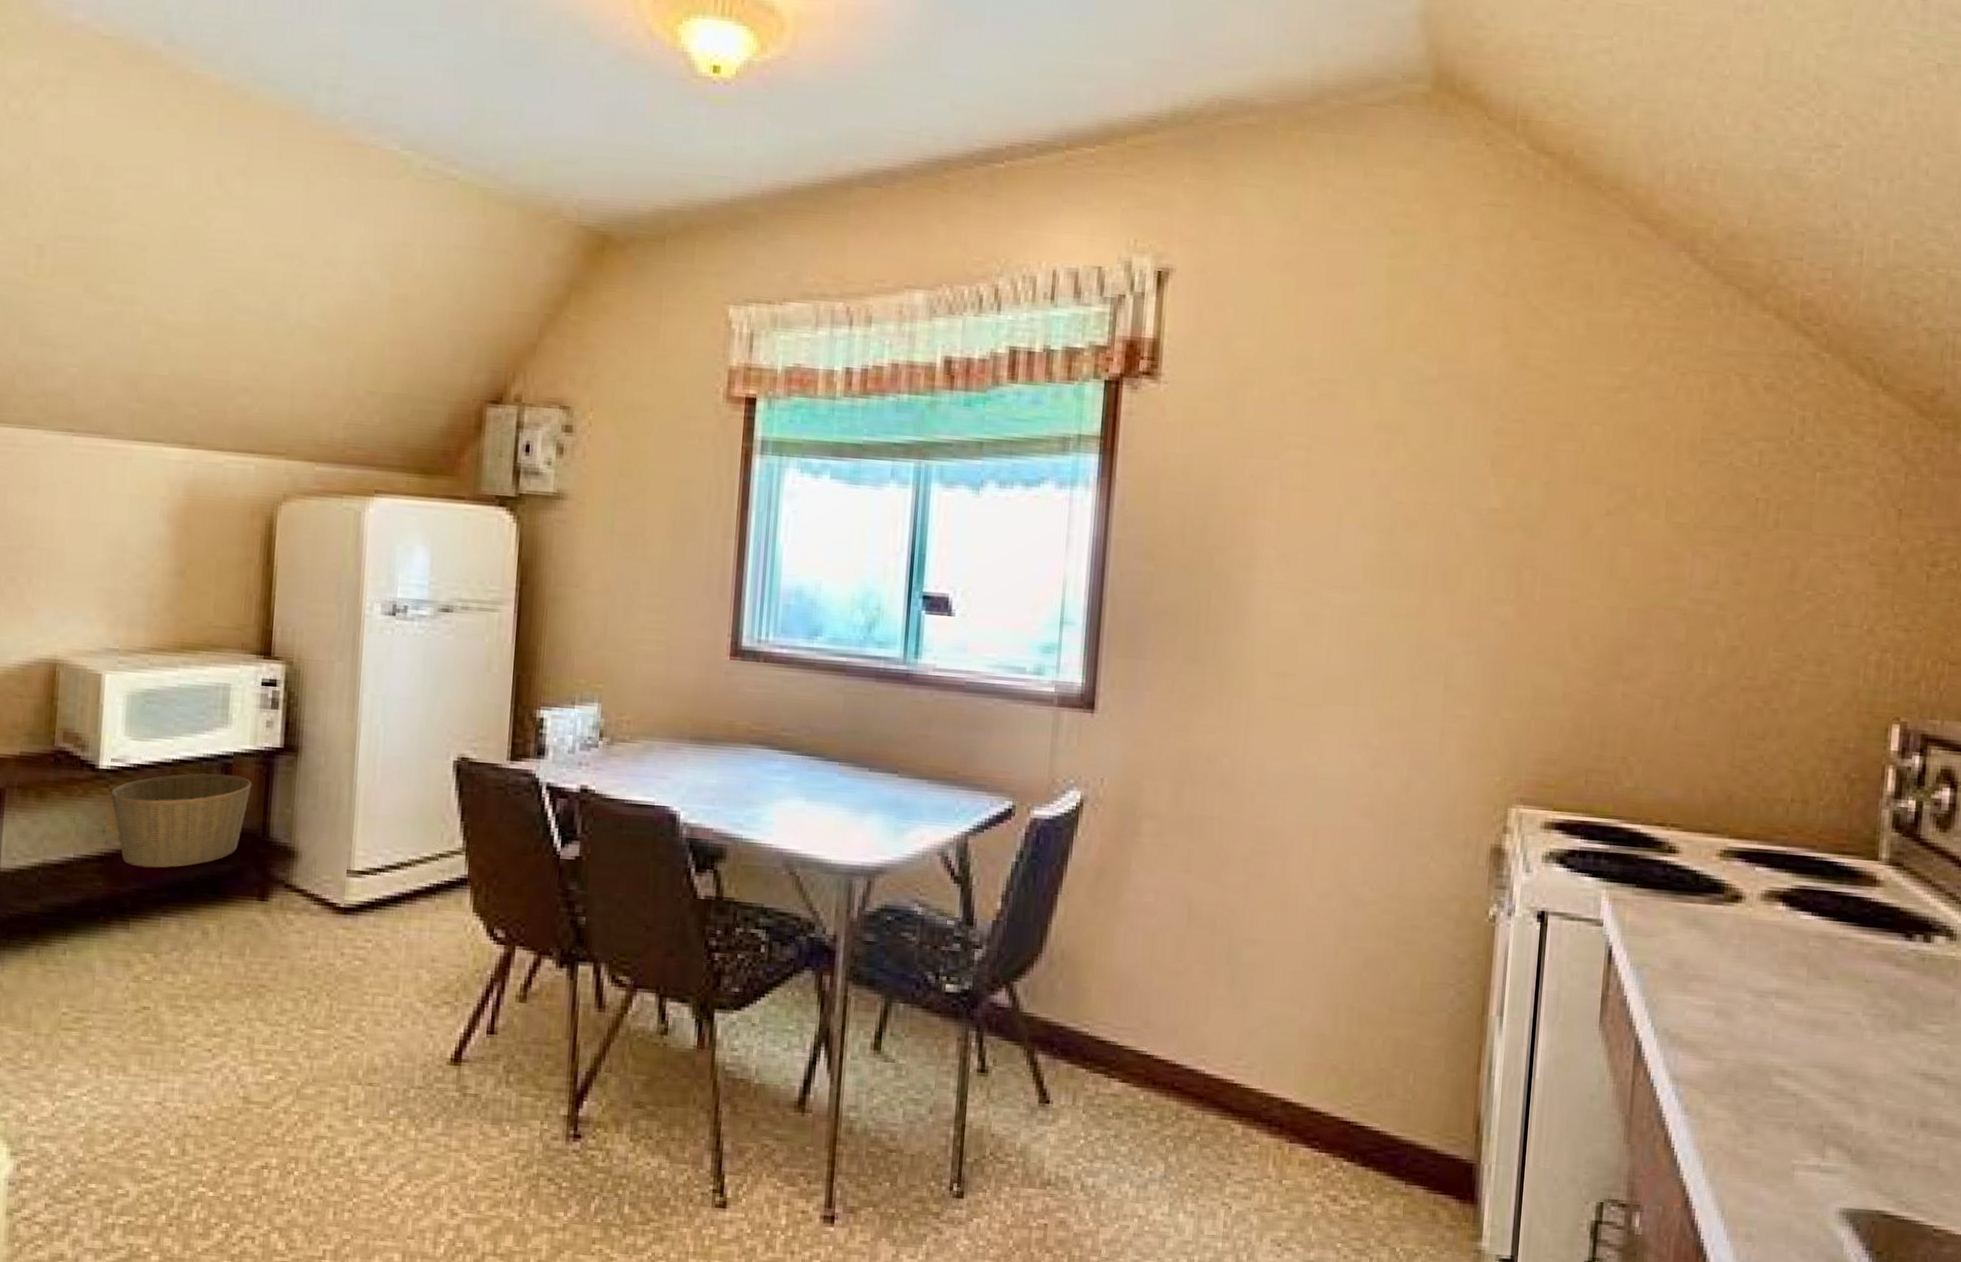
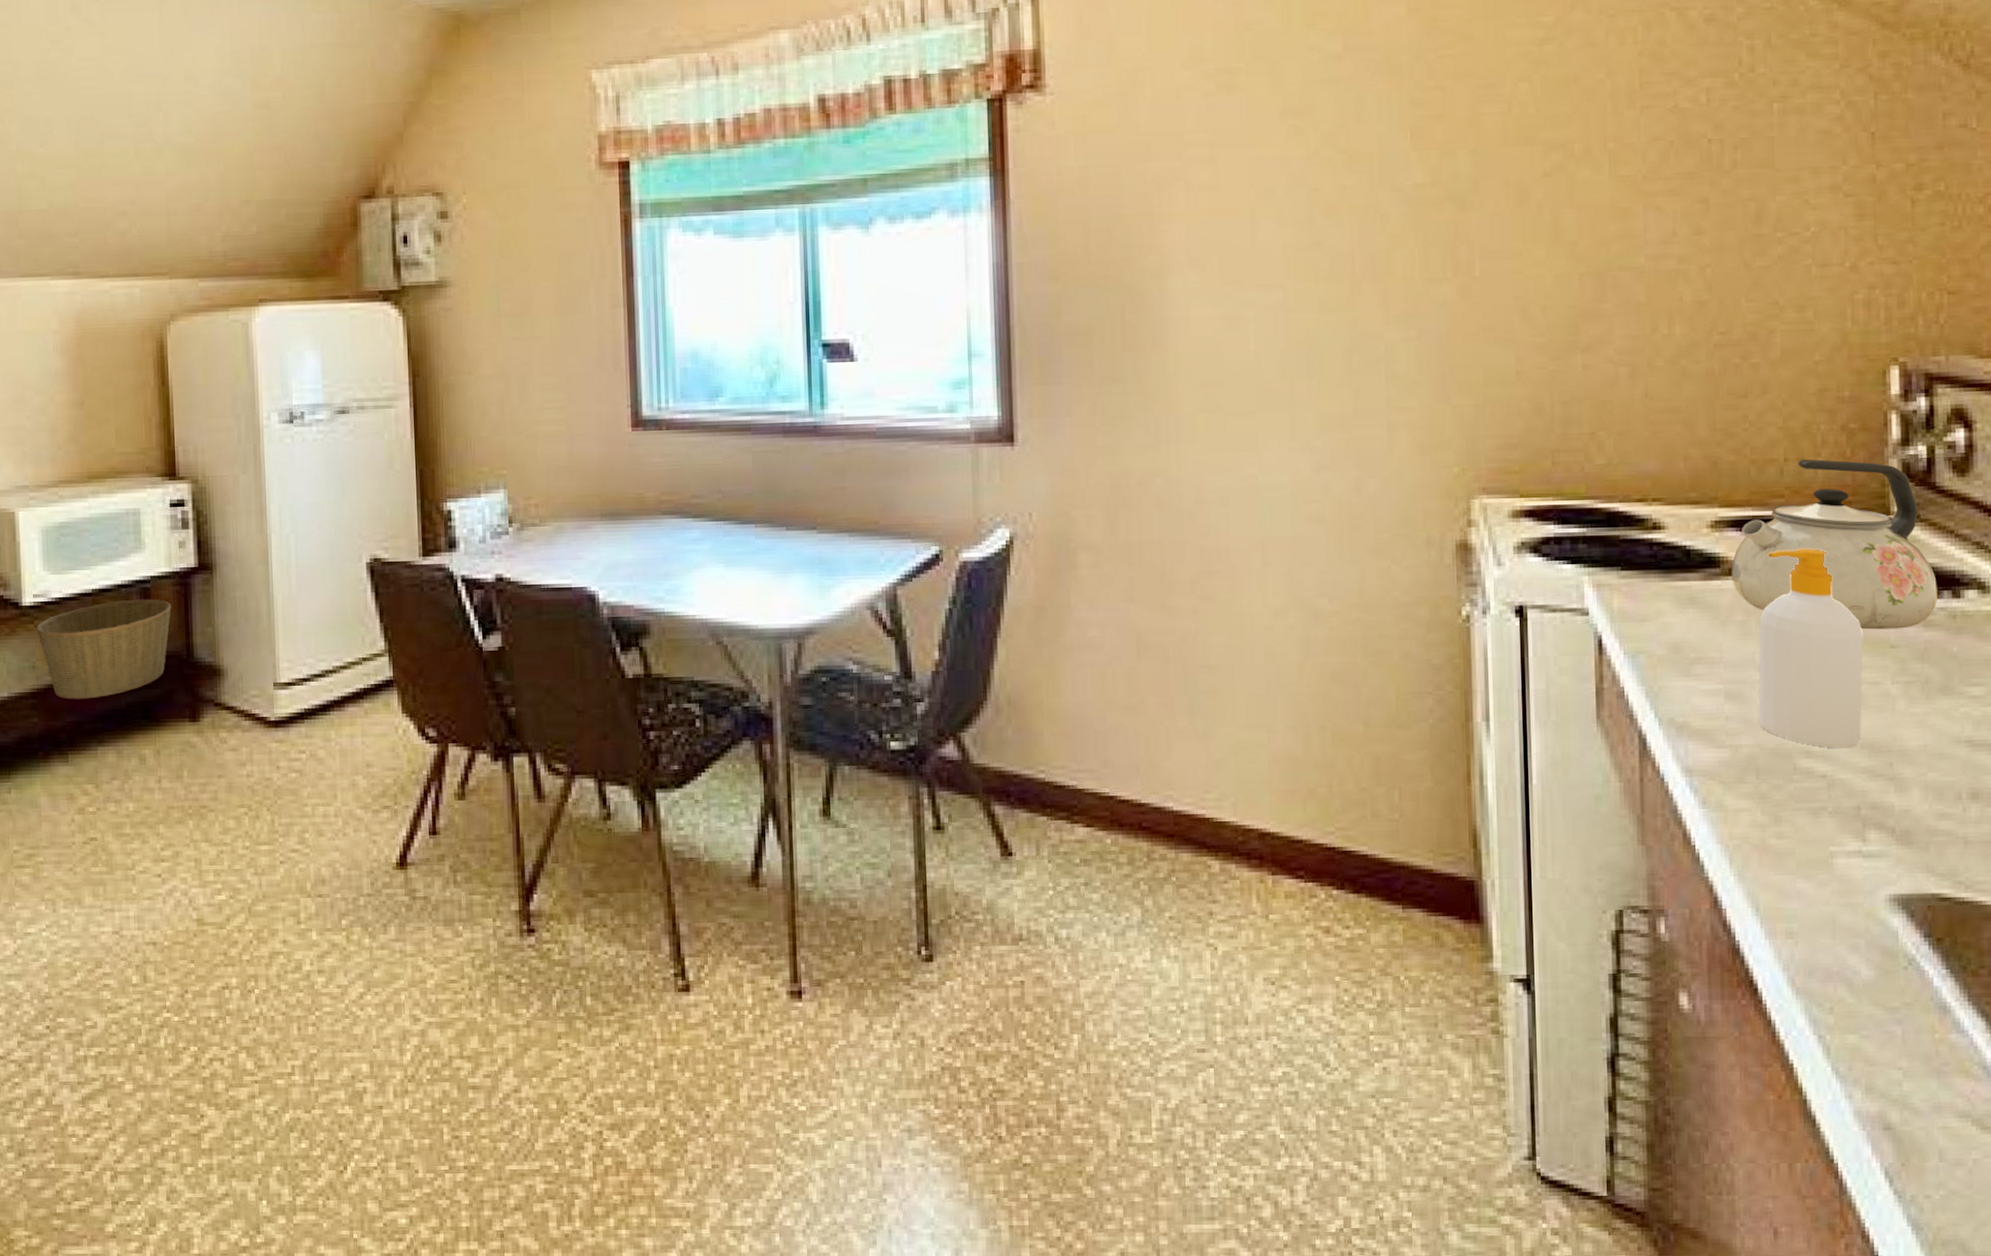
kettle: none [1732,801,1912,966] -> present [1731,459,1939,630]
soap bottle: none [1742,883,1843,1070] -> present [1758,548,1863,748]

